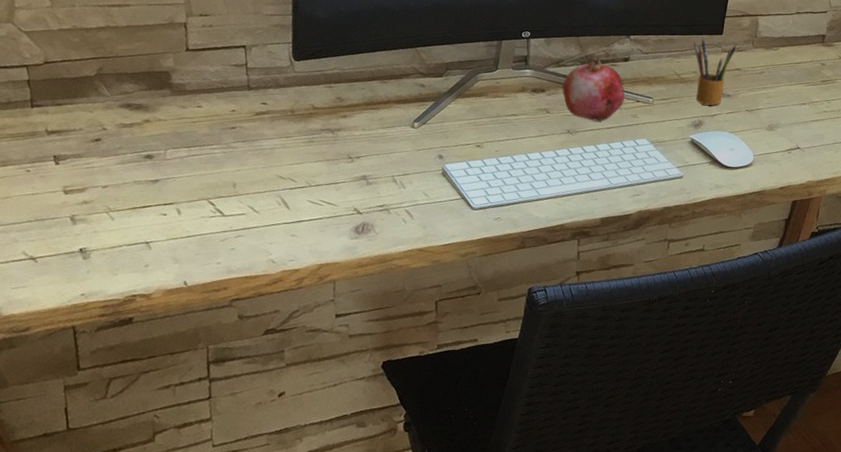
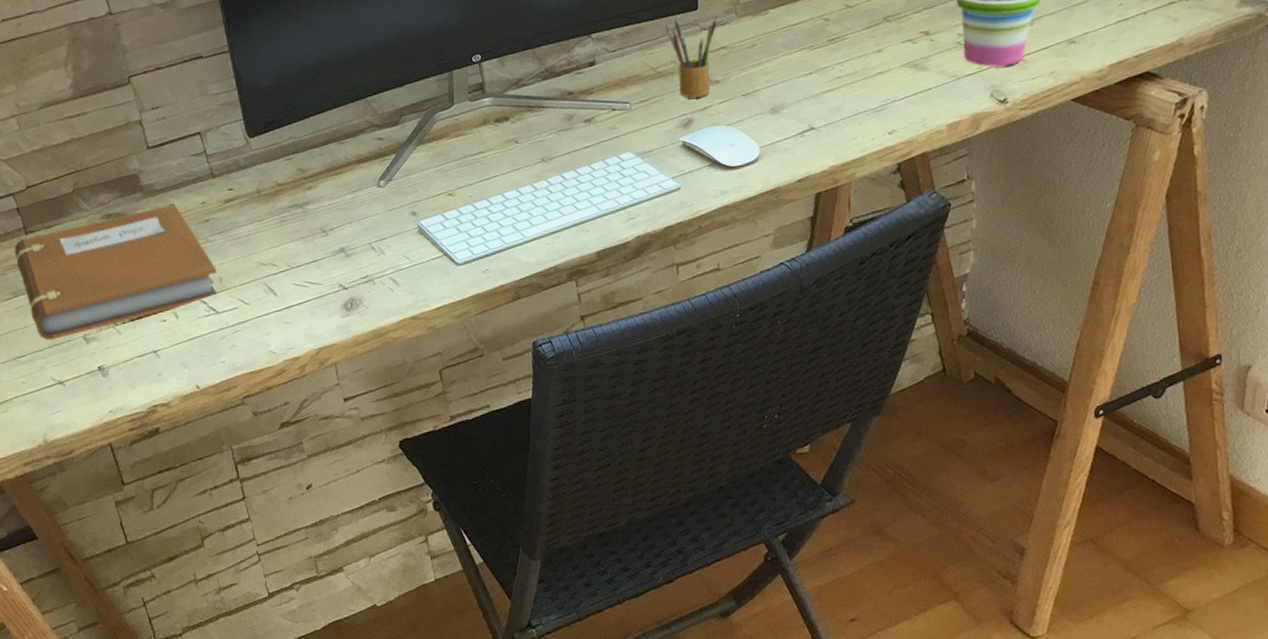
notebook: none [13,106,233,215] -> present [14,203,218,340]
fruit: present [562,55,625,121] -> none [526,65,598,143]

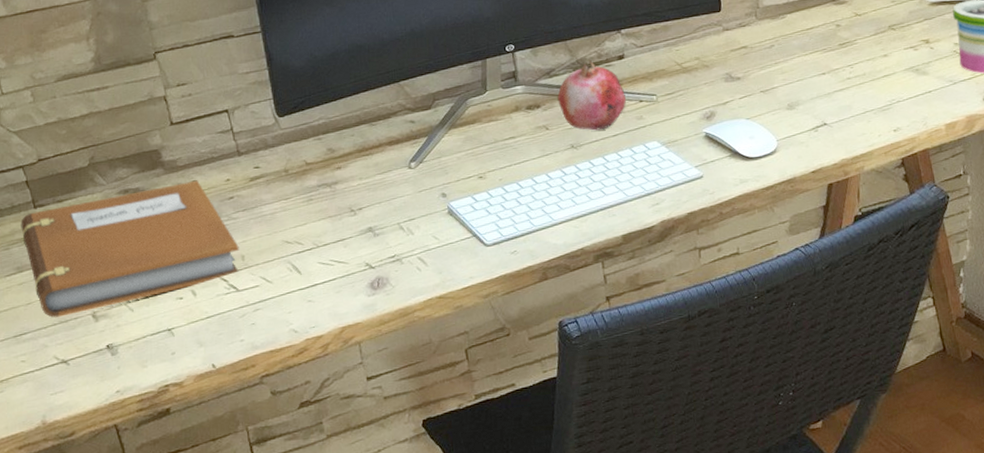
fruit: none [526,65,598,143] -> present [557,58,626,131]
pencil box: present [666,17,718,99] -> none [691,17,739,93]

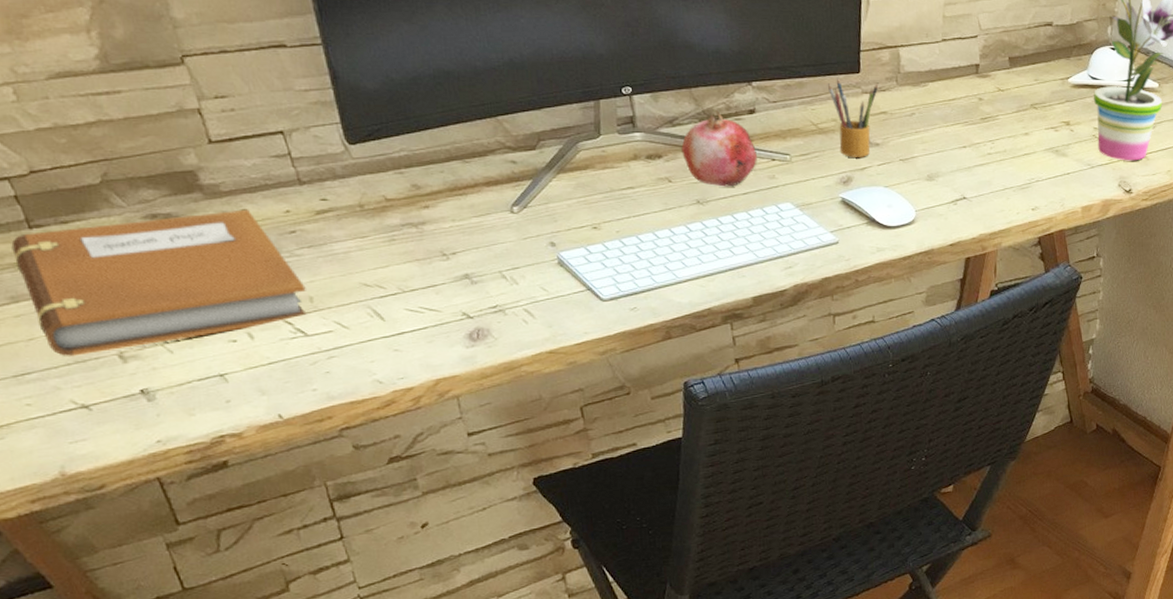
pencil box: none [691,17,739,93] -> present [828,77,879,157]

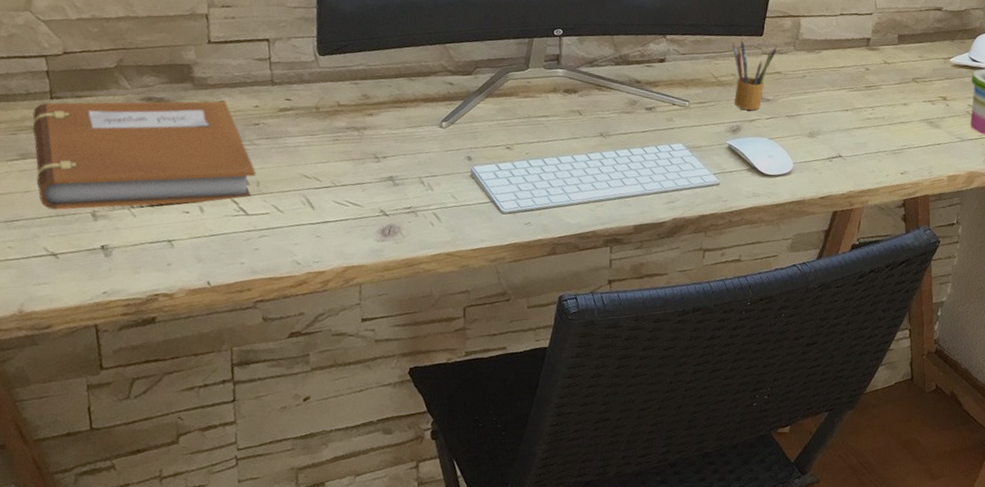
fruit: present [681,109,757,187] -> none [595,55,660,125]

